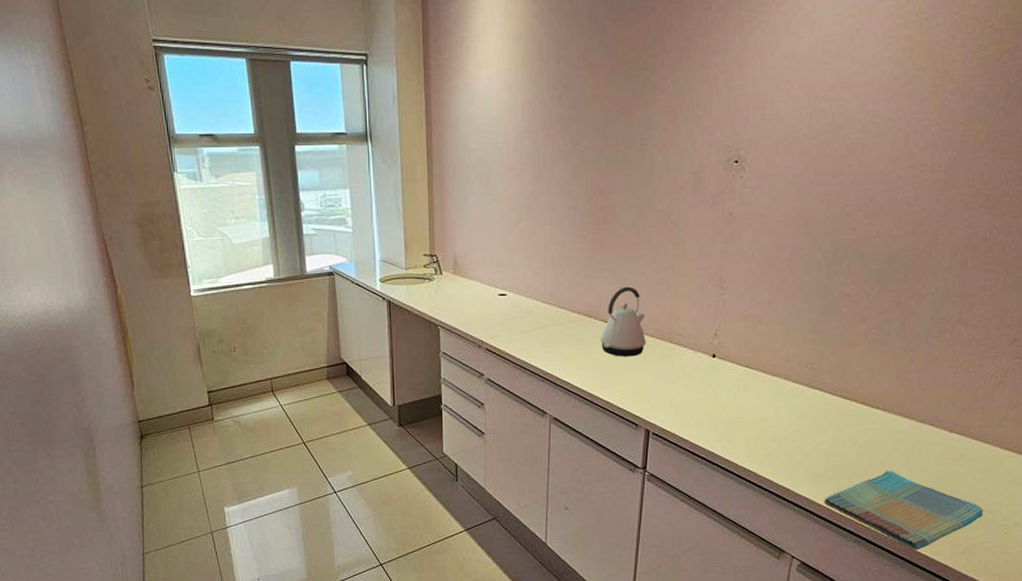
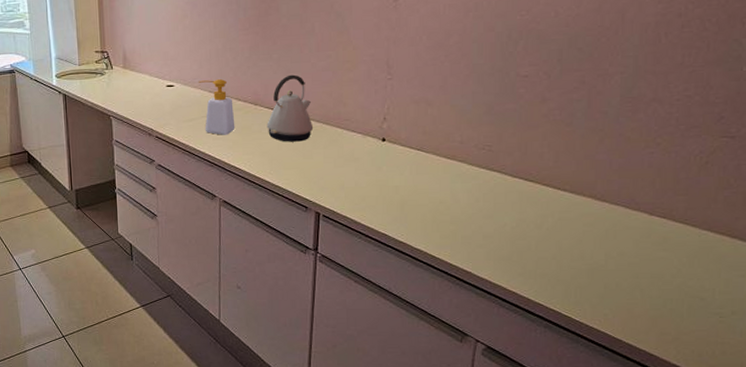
soap bottle: none [532,288,568,349] -> present [198,78,235,135]
dish towel: present [824,470,983,550] -> none [509,253,693,337]

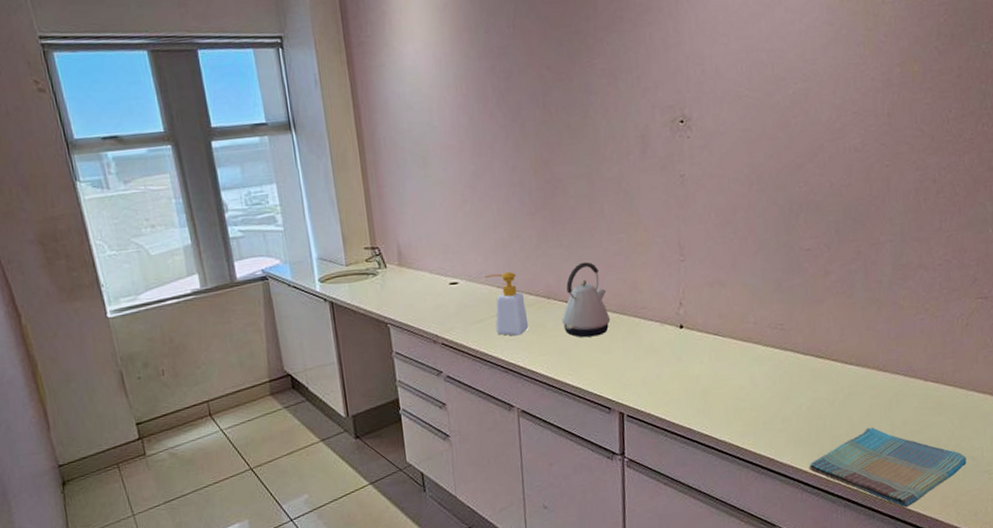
dish towel: none [509,253,693,337] -> present [810,427,967,508]

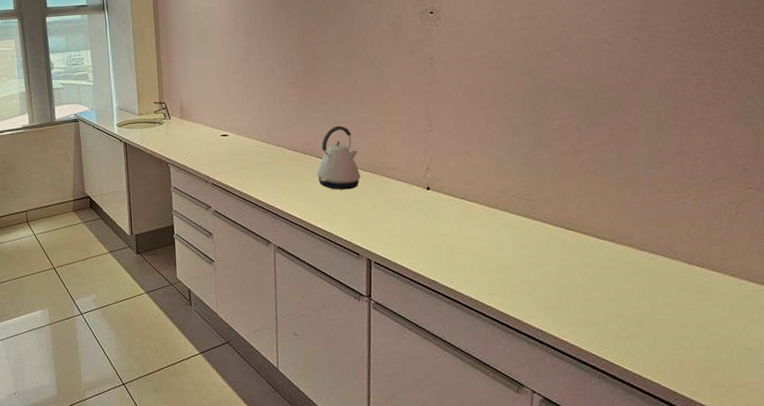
soap bottle: present [484,271,529,336] -> none [251,129,287,183]
dish towel: present [810,427,967,508] -> none [560,302,742,389]

